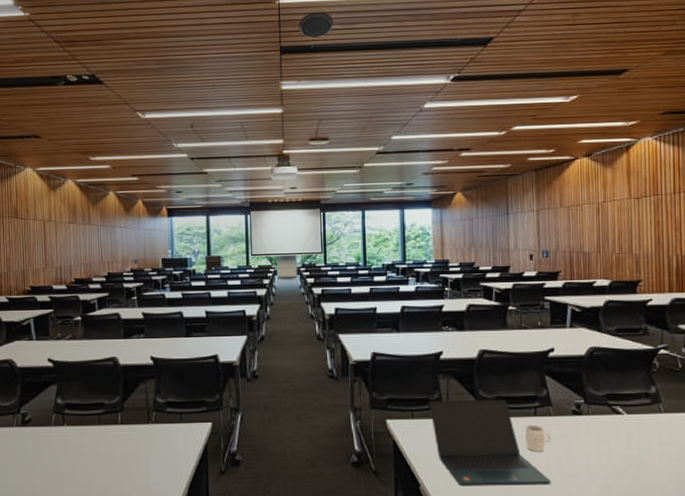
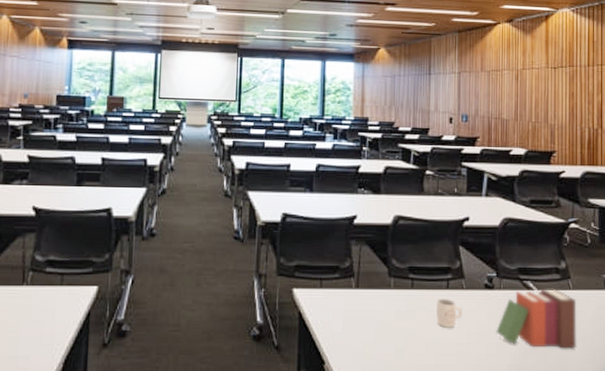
laptop: present [428,399,551,485] -> none [339,268,460,364]
books: none [586,413,670,469] -> present [496,289,577,349]

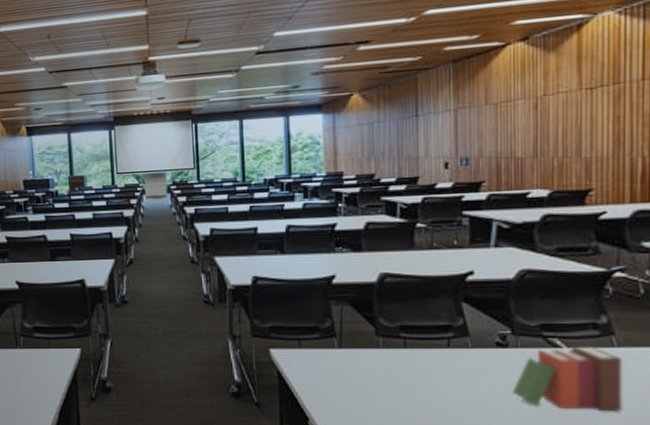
mug: present [436,298,462,328] -> none [435,357,468,387]

